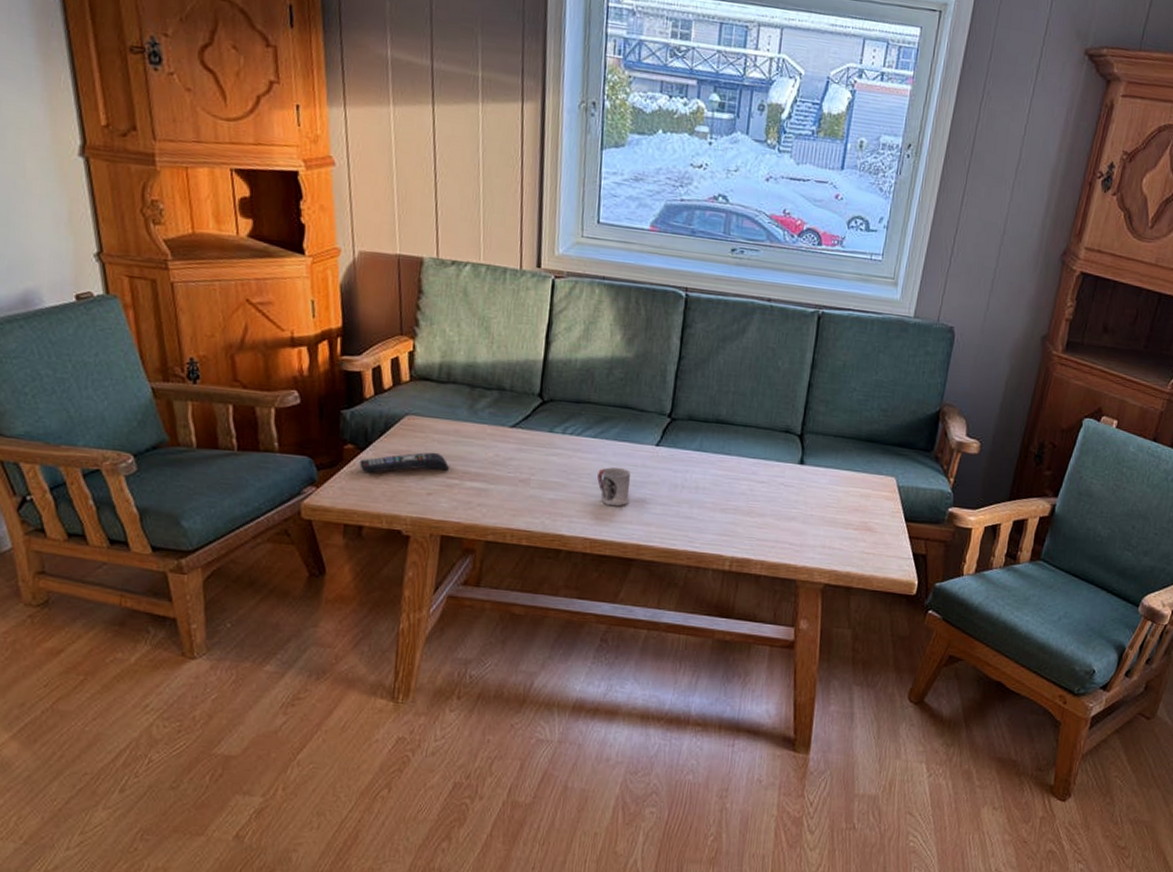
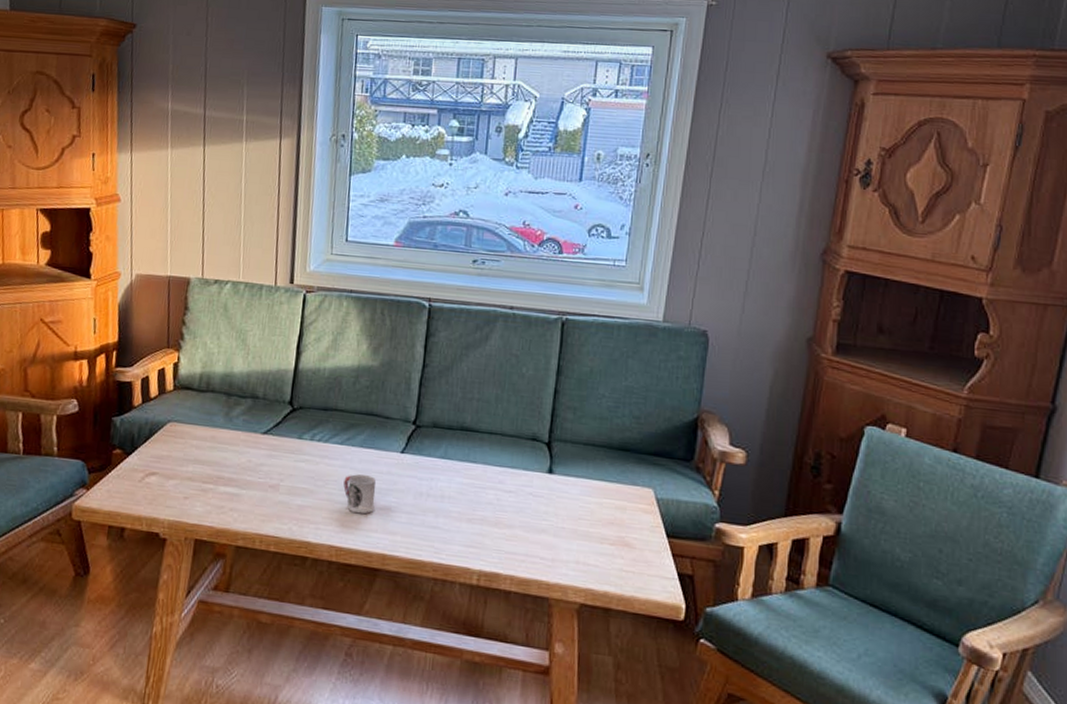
remote control: present [359,452,449,473] -> none [125,457,205,477]

